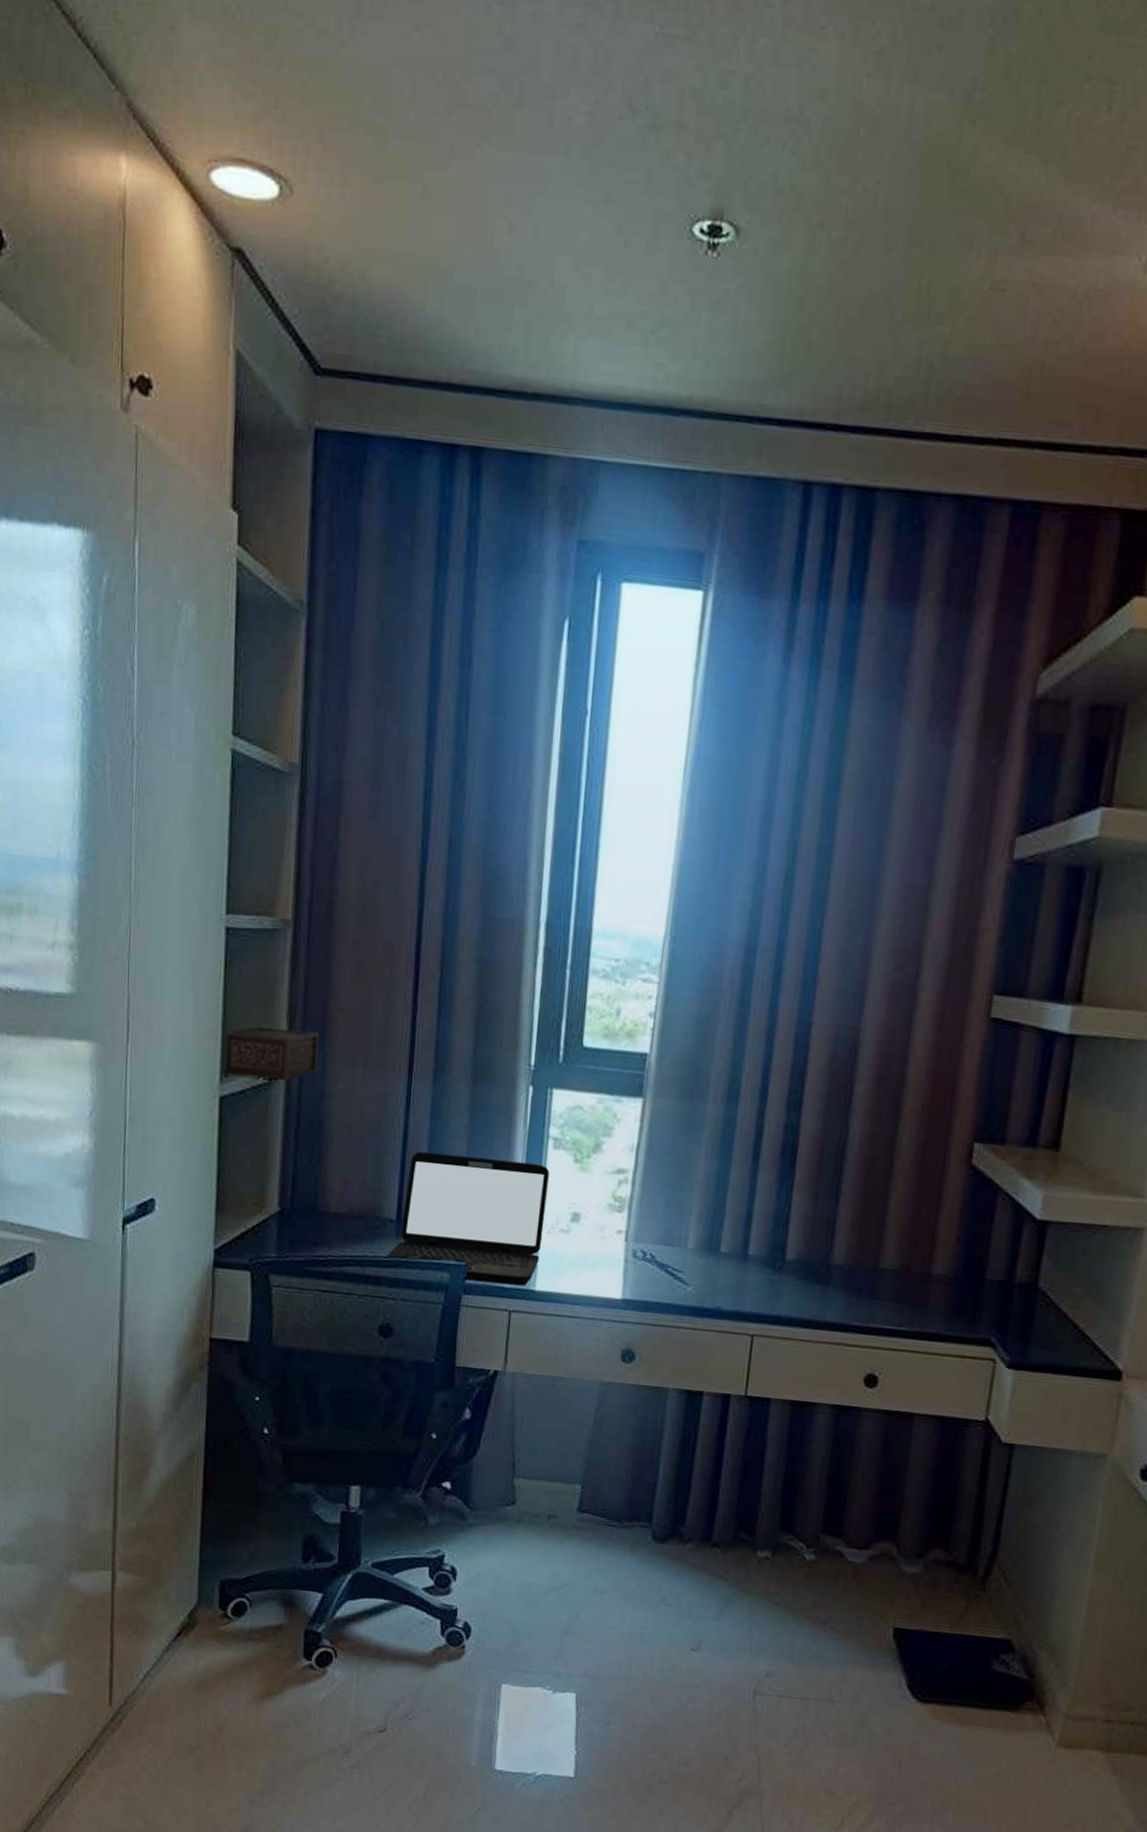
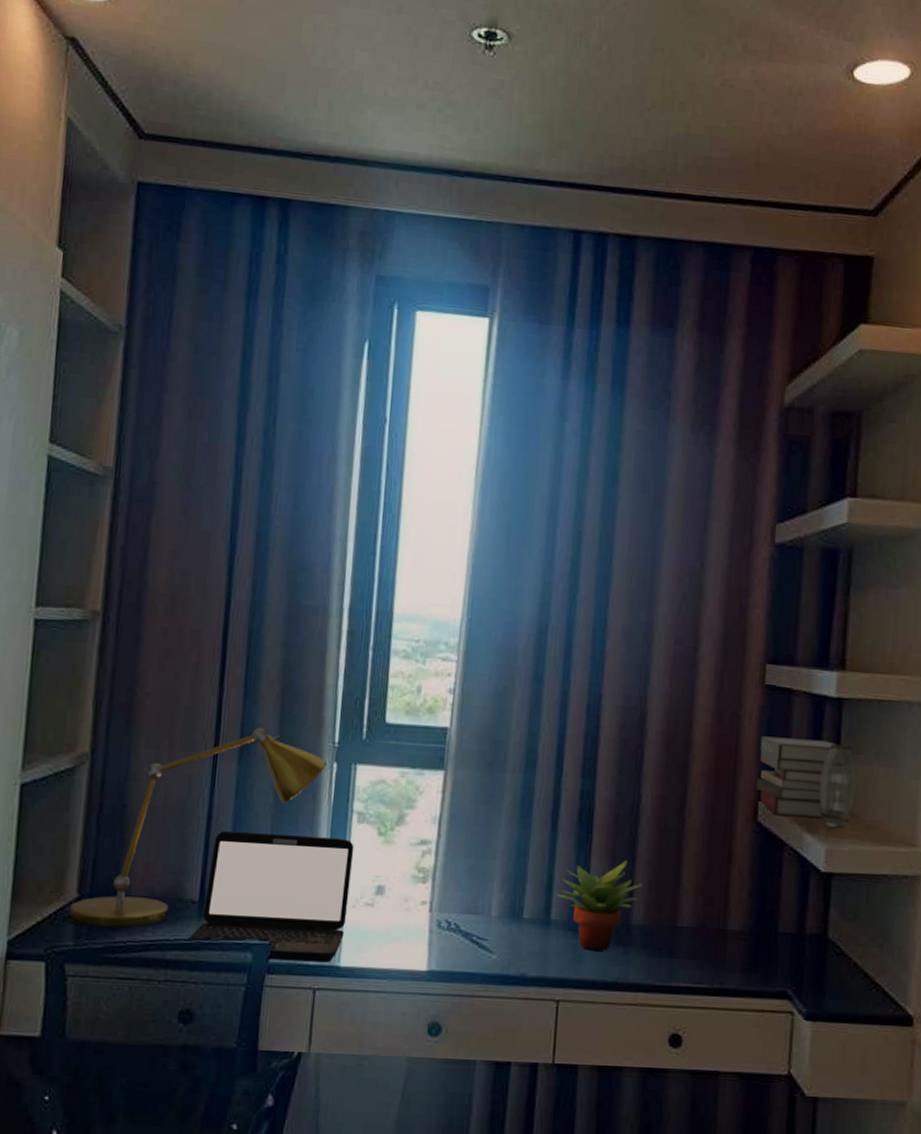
decorative box: present [222,1026,319,1083] -> none [24,713,125,768]
desk lamp: none [267,1047,524,1244] -> present [64,727,328,929]
succulent plant: none [755,1198,846,1289] -> present [556,860,643,951]
books: none [972,1073,1065,1164] -> present [756,736,837,819]
vase: none [1040,1084,1085,1174] -> present [819,744,857,827]

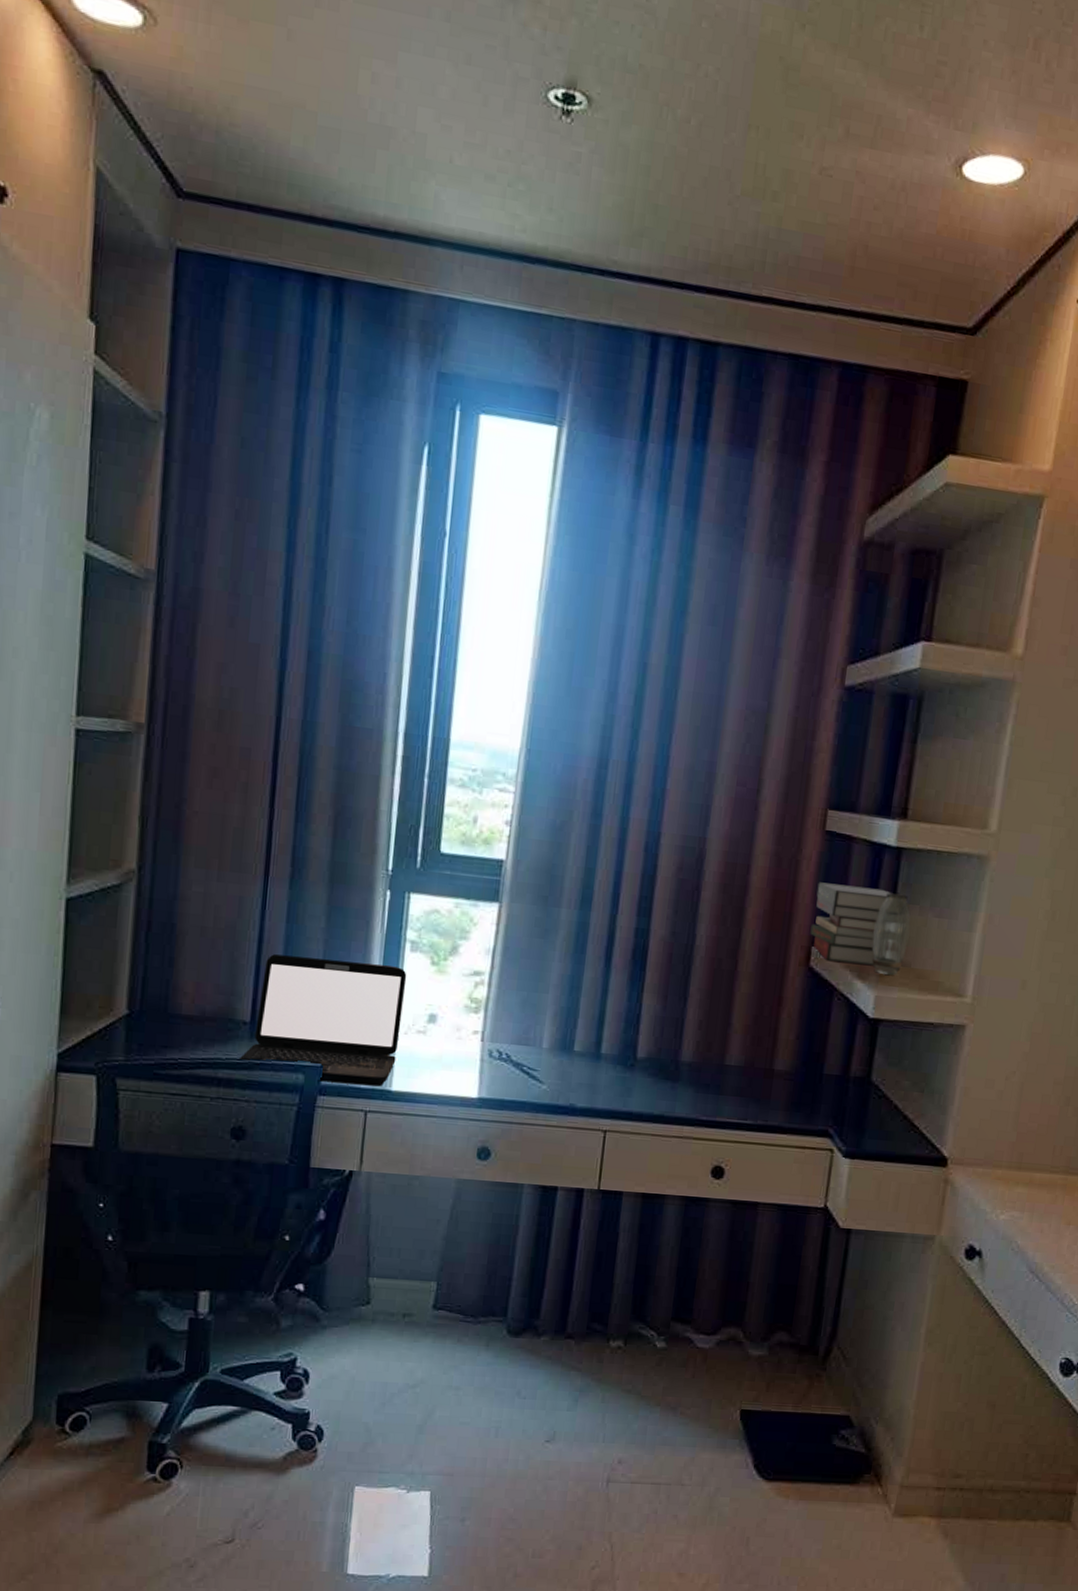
desk lamp: present [64,727,328,929] -> none [114,851,381,1046]
succulent plant: present [556,860,643,951] -> none [607,999,694,1085]

